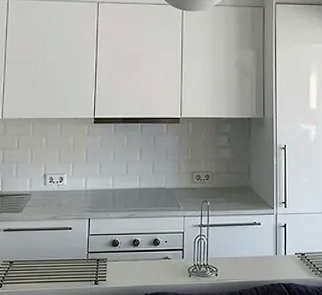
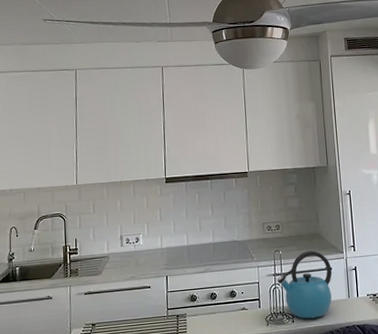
kettle: none [202,204,261,273] -> present [276,250,333,319]

